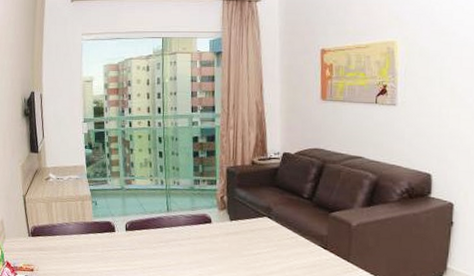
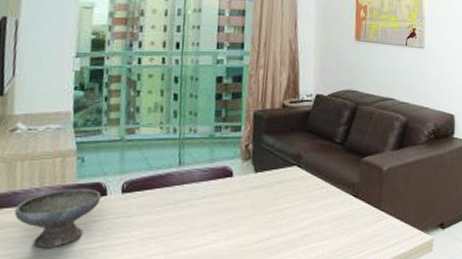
bowl: none [54,225,111,268] -> present [14,188,101,247]

